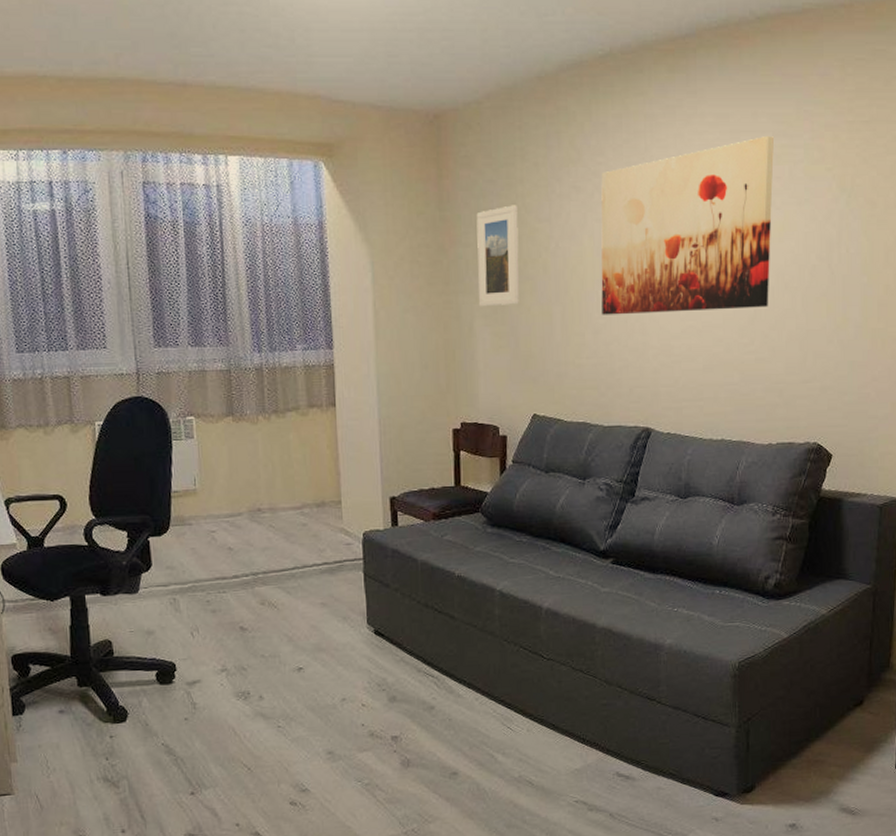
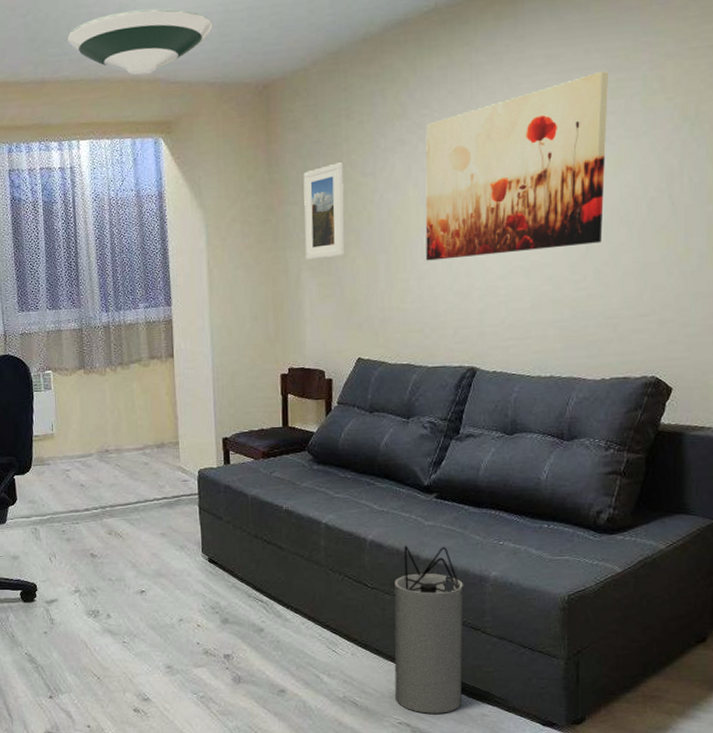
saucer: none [213,16,380,90] -> present [67,8,213,76]
speaker: none [570,612,639,790] -> present [394,544,464,714]

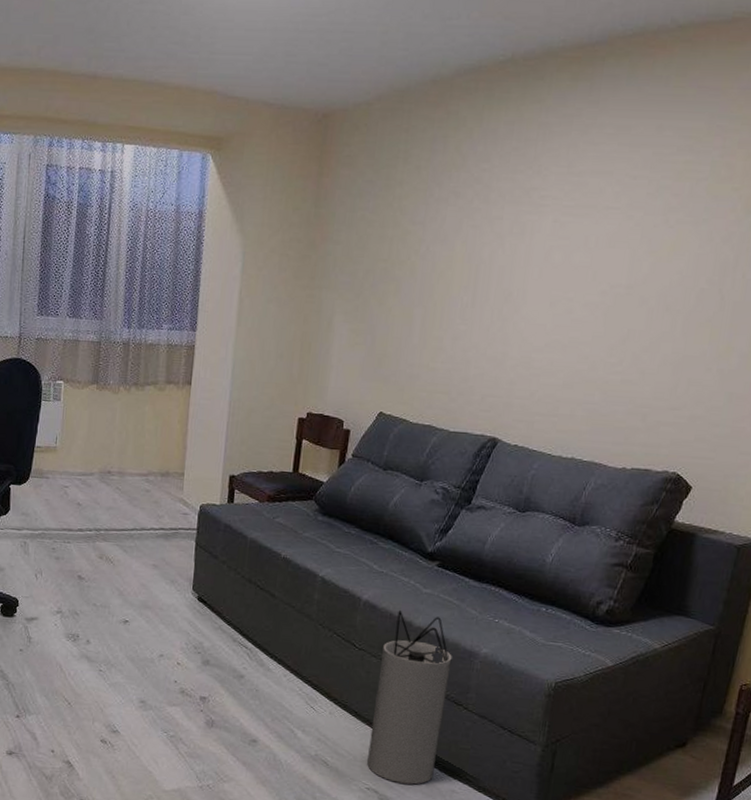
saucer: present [67,8,213,76] -> none [126,14,280,85]
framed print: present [303,162,344,260] -> none [340,206,393,304]
wall art: present [425,71,609,261] -> none [464,151,679,328]

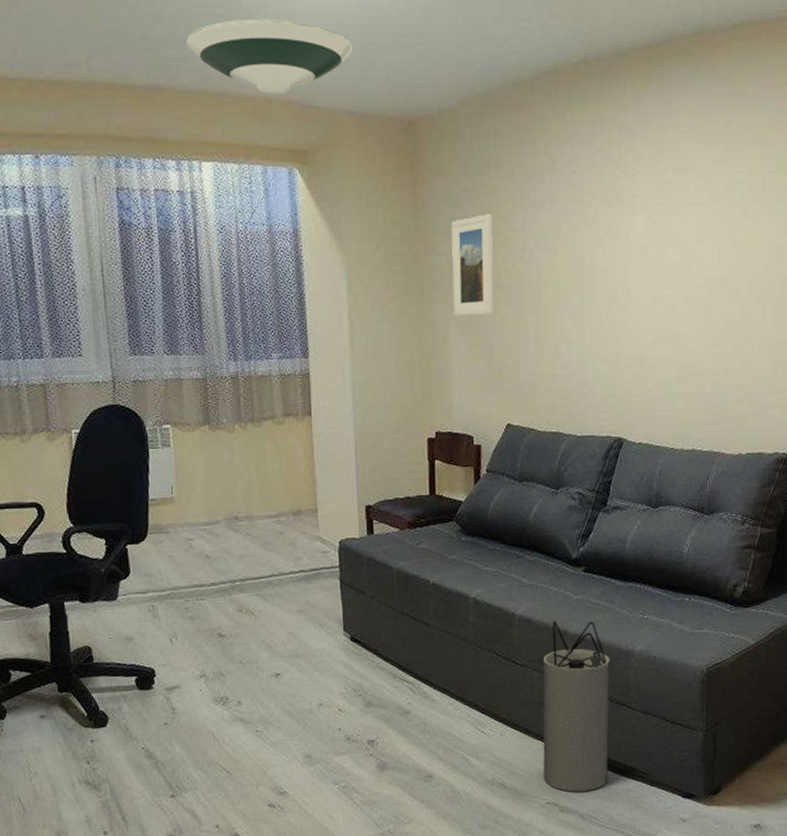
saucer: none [126,14,280,85] -> present [186,19,354,95]
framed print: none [340,206,393,304] -> present [451,214,494,316]

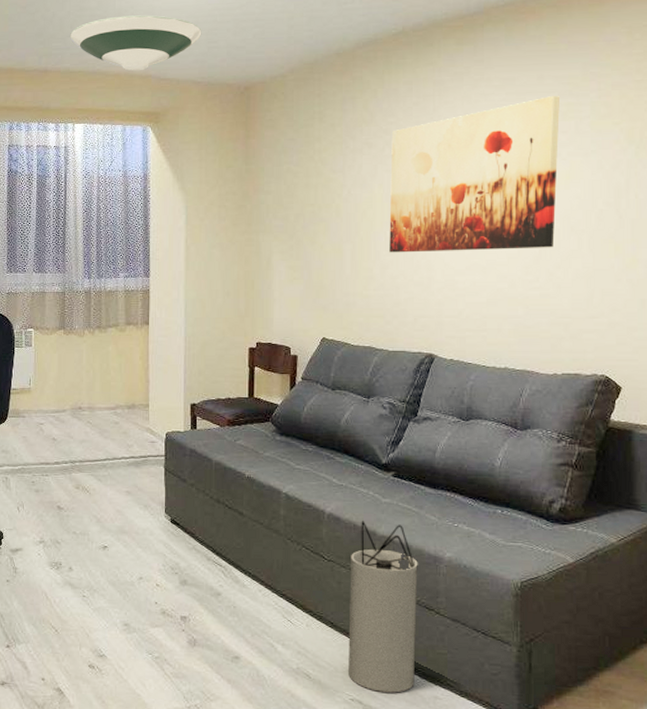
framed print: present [451,214,494,316] -> none [276,159,314,244]
wall art: none [575,146,748,325] -> present [389,96,561,253]

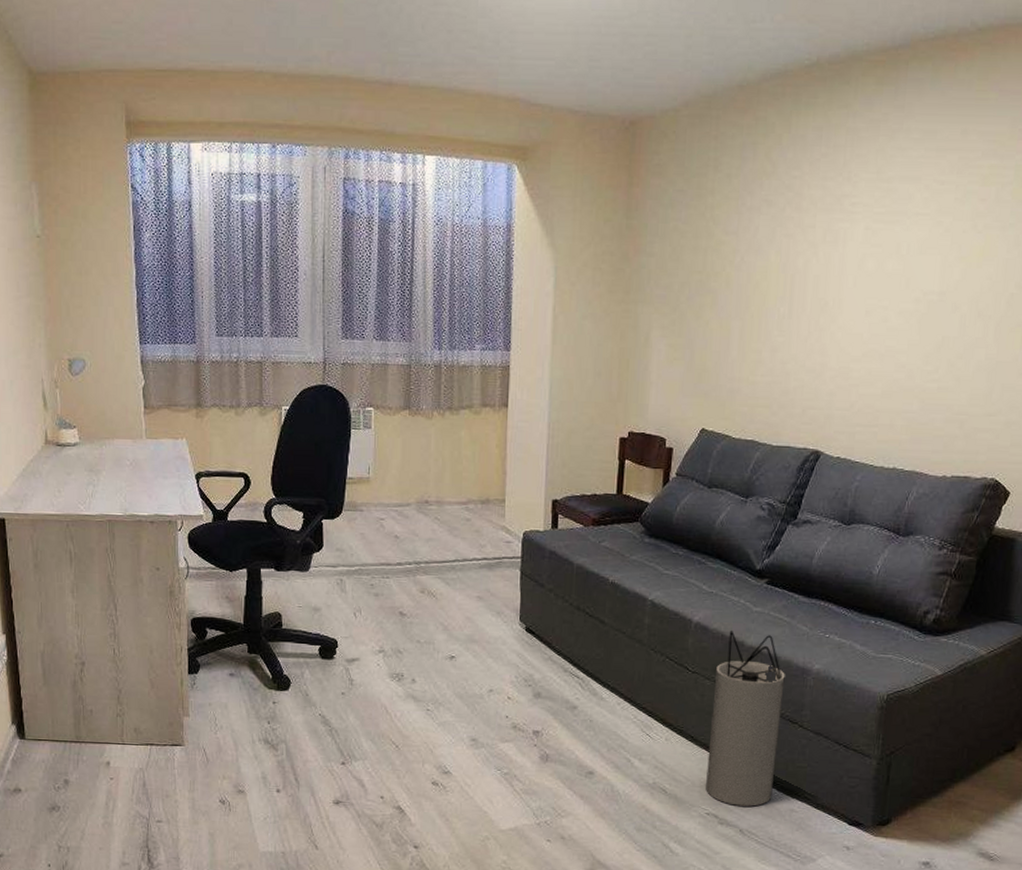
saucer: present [70,15,202,71] -> none [421,17,583,92]
wall art: present [389,96,561,253] -> none [781,155,984,335]

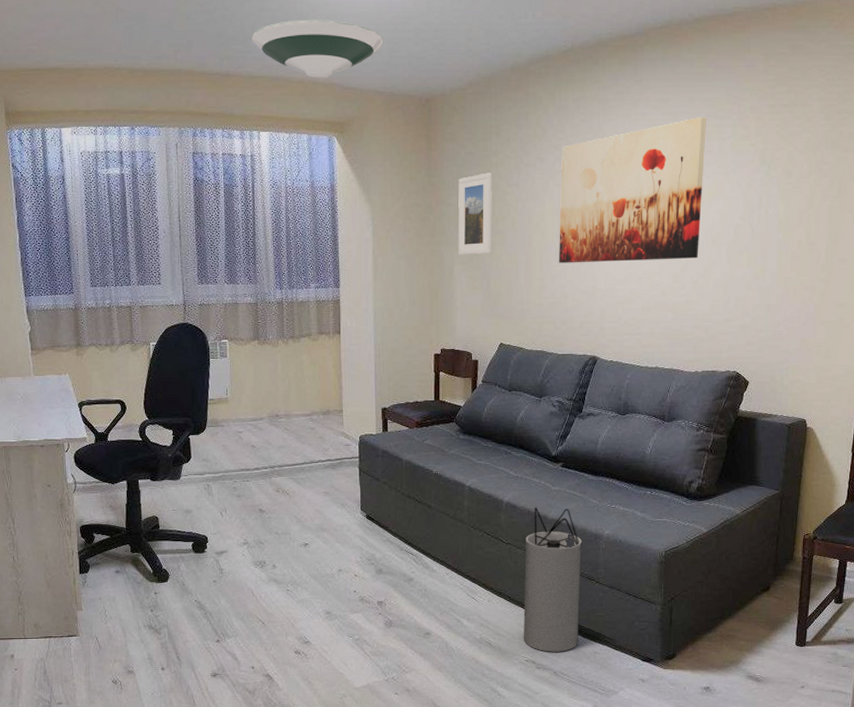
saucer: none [421,17,583,92] -> present [251,20,384,79]
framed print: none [657,216,706,318] -> present [458,173,492,255]
wall art: none [781,155,984,335] -> present [559,117,707,263]

